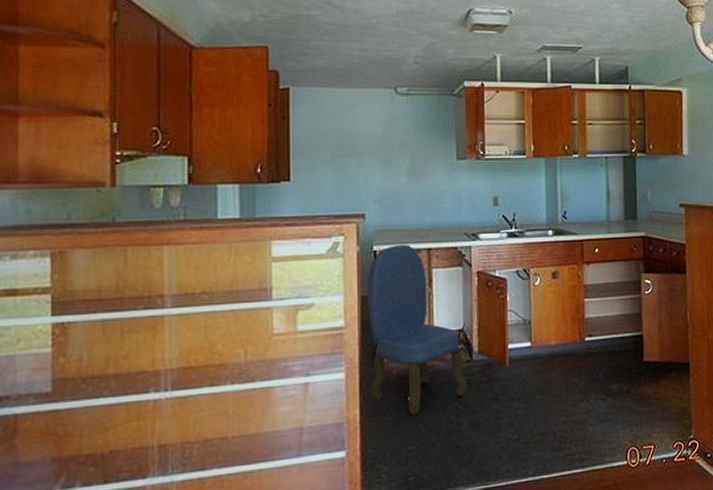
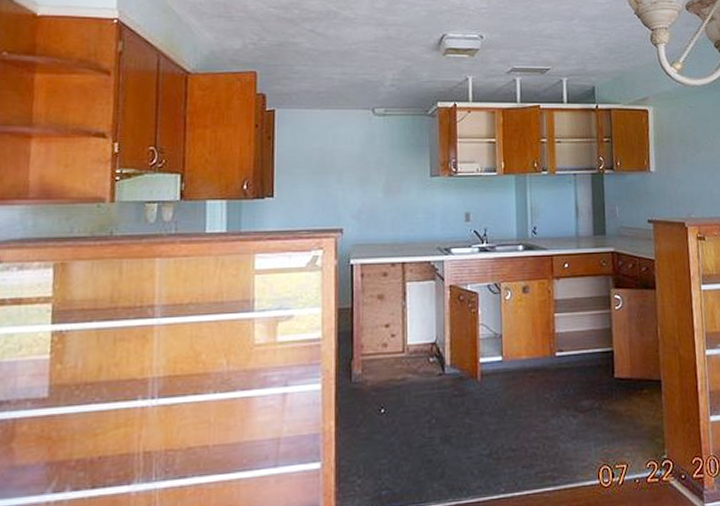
dining chair: present [367,244,467,416] -> none [343,258,439,429]

